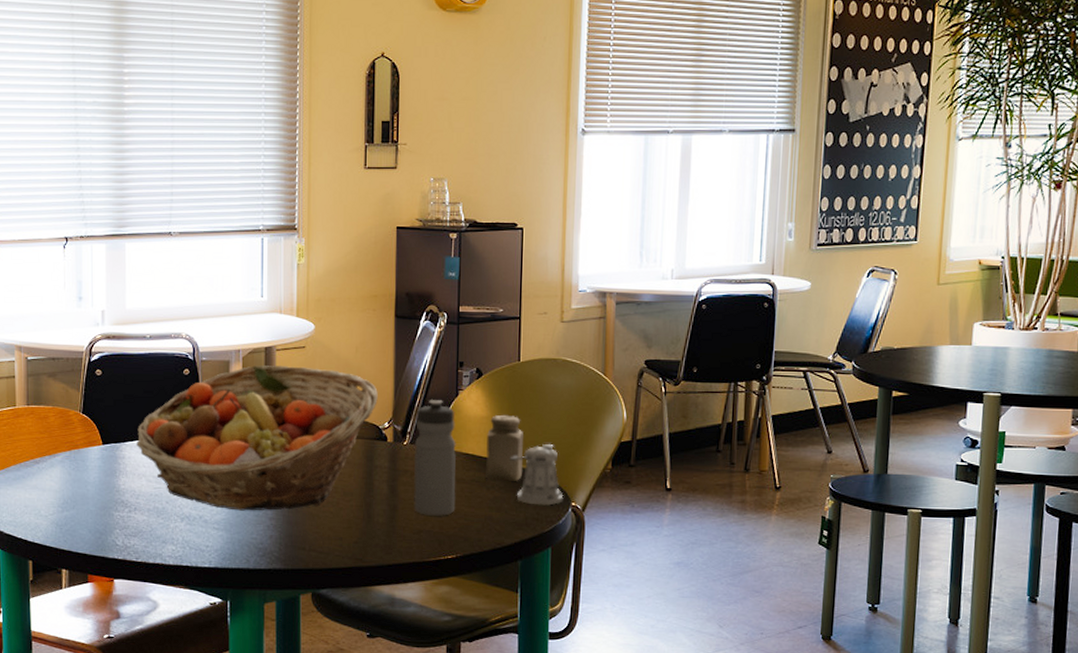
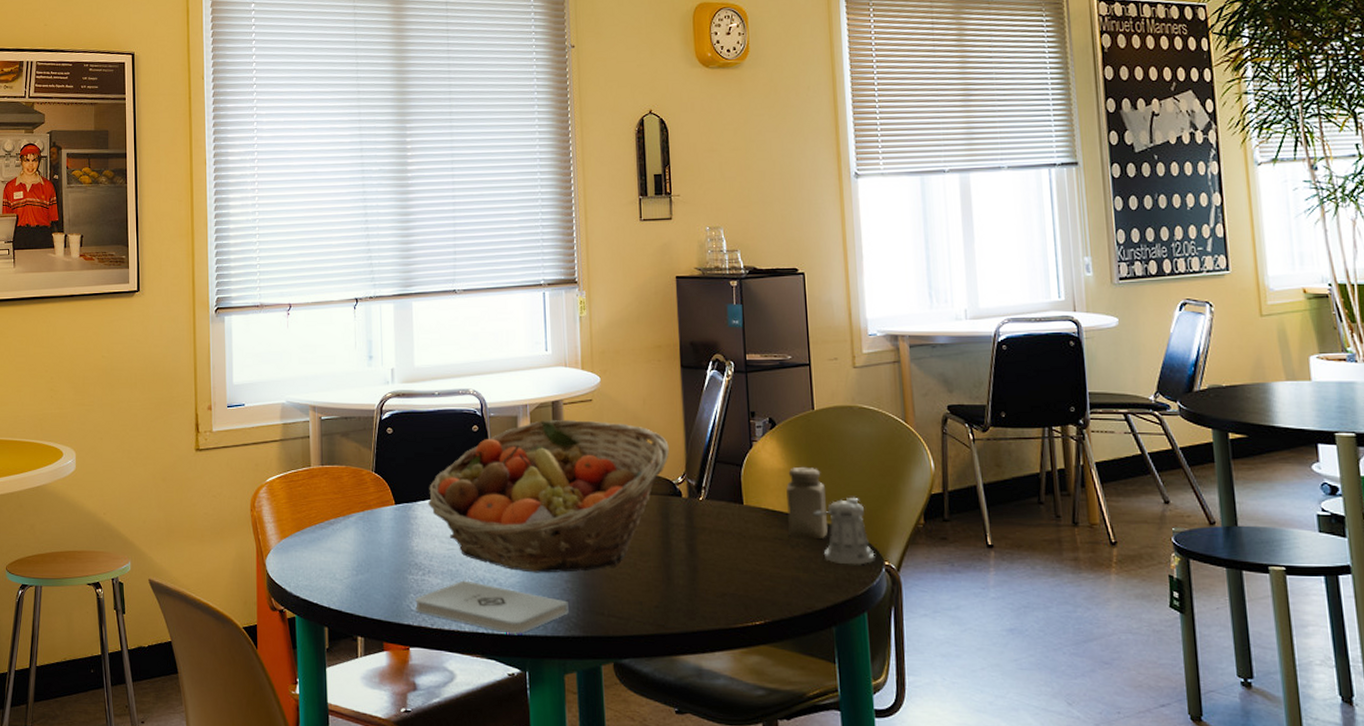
notepad: none [121,517,271,568] -> present [415,580,569,635]
water bottle: present [414,400,456,517] -> none [711,452,760,579]

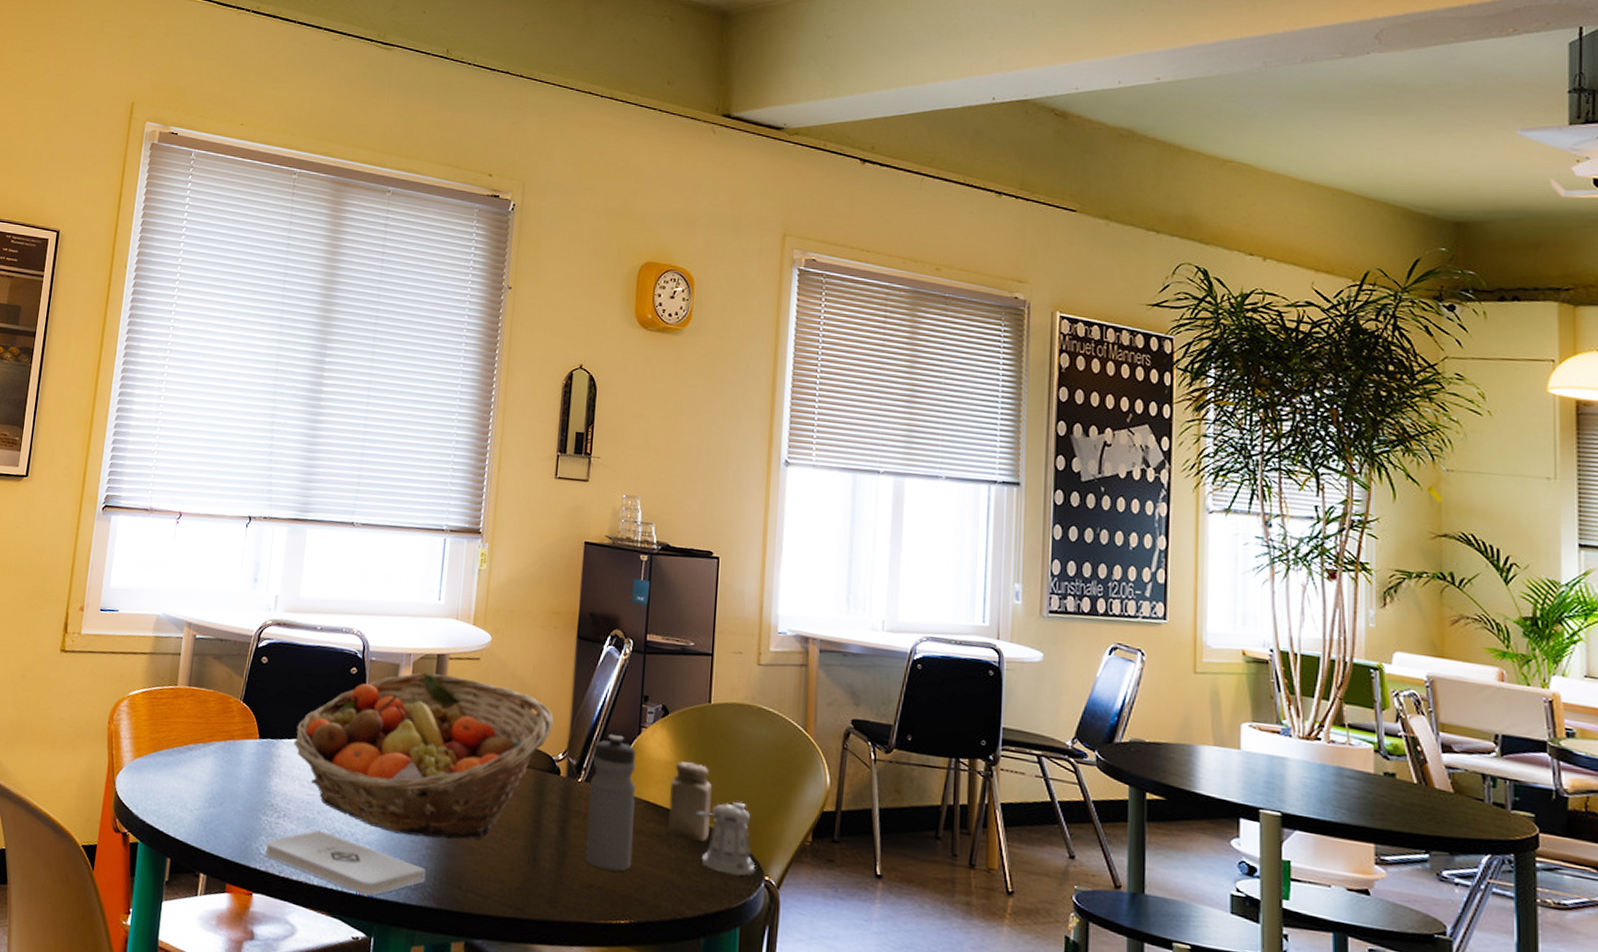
water bottle: none [711,452,760,579] -> present [585,734,636,872]

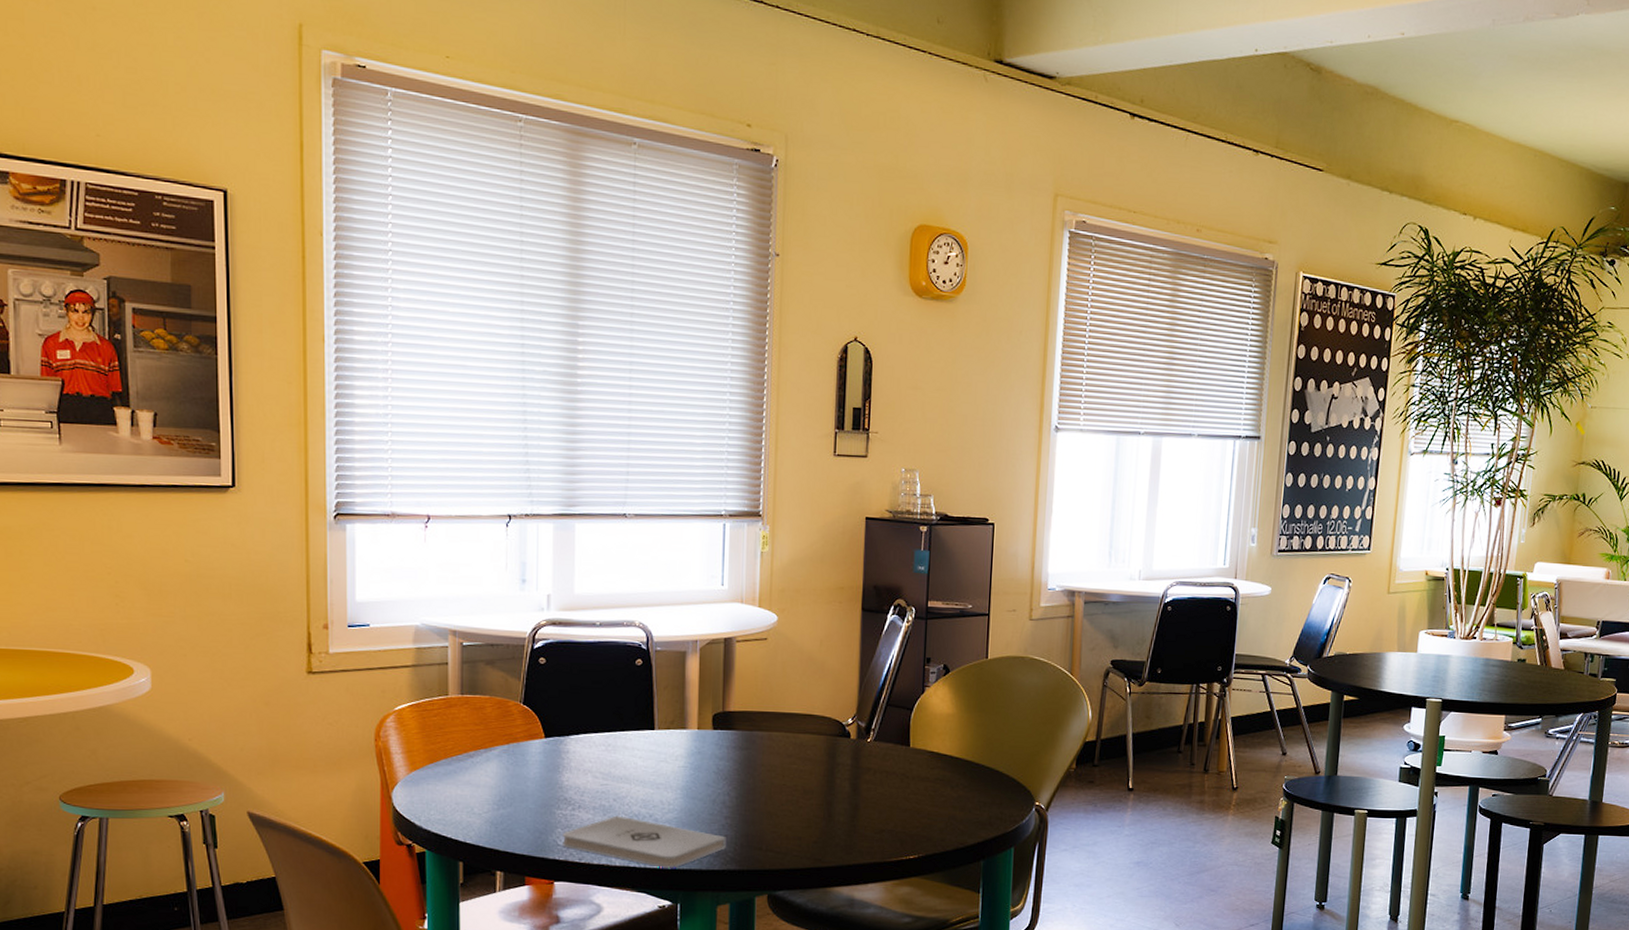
fruit basket: present [294,672,554,840] -> none [582,657,842,810]
water bottle: present [585,734,636,872] -> none [876,696,921,816]
salt shaker: present [667,761,712,842] -> none [950,713,989,780]
pepper shaker: present [695,802,756,876] -> none [975,743,1028,805]

